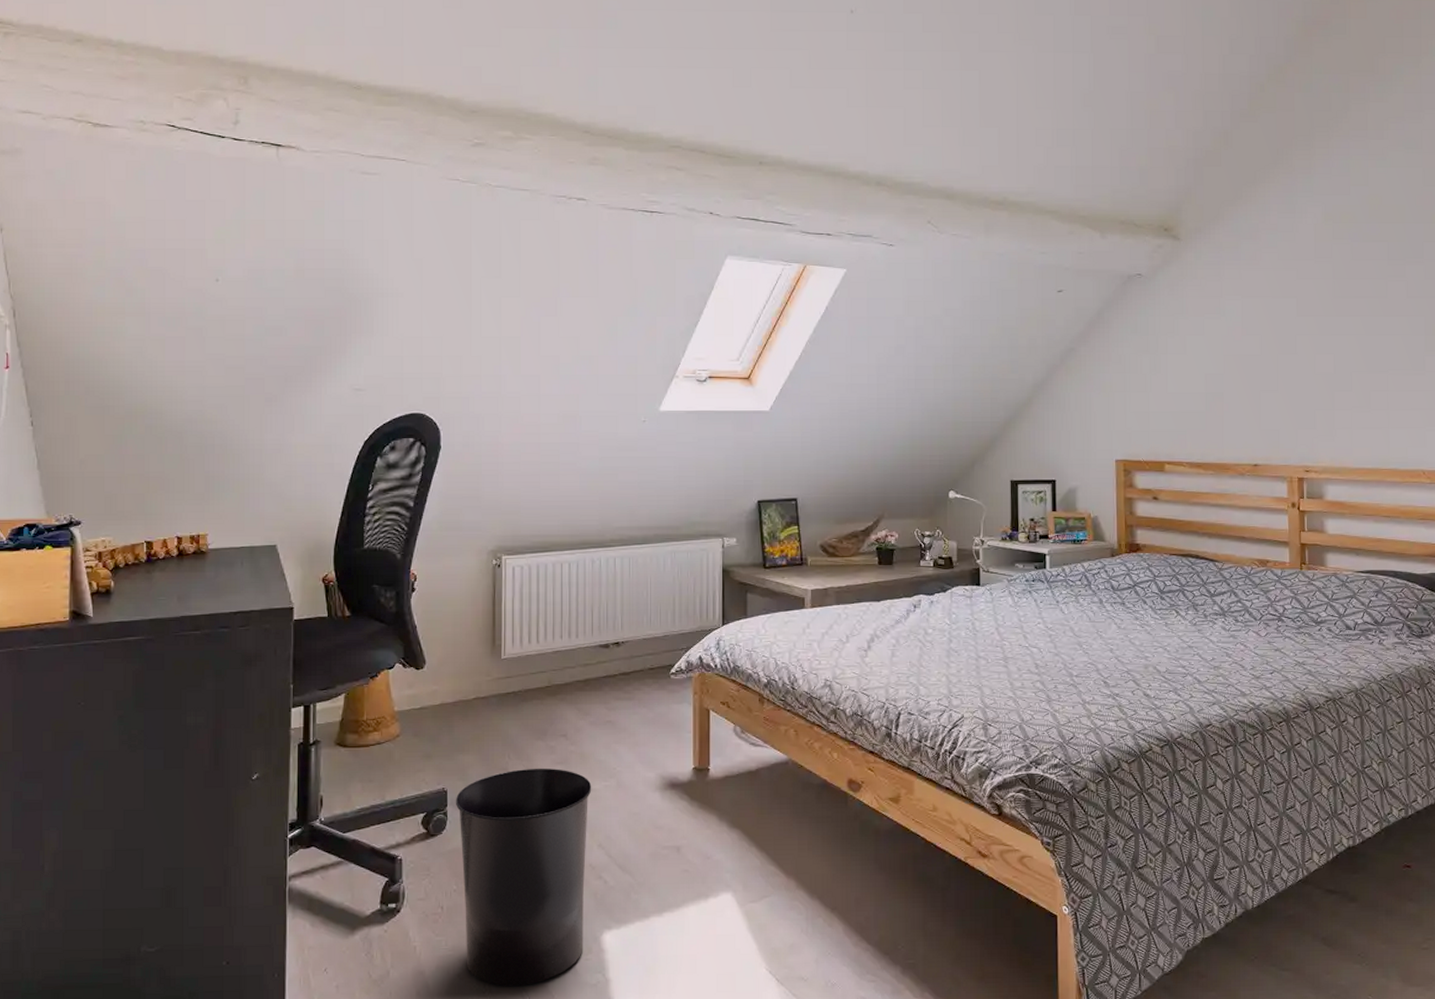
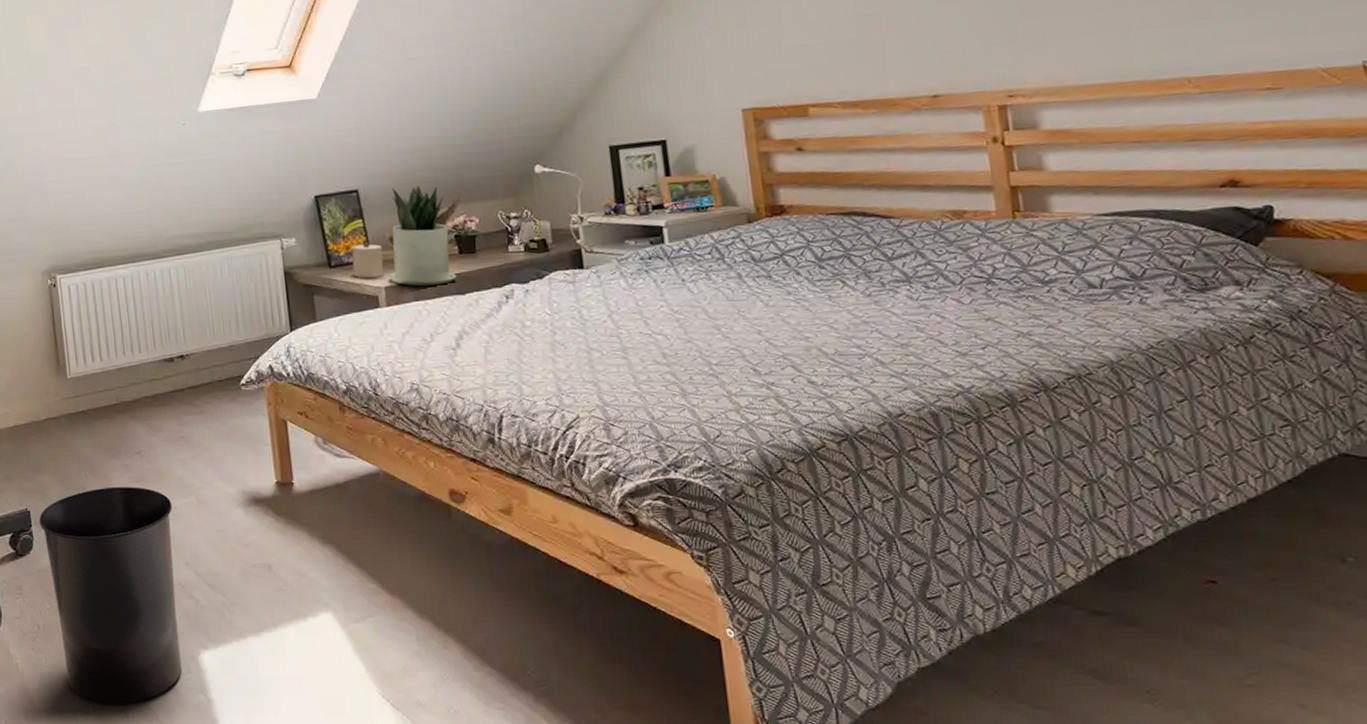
candle: none [785,544,813,580] -> present [351,239,384,278]
planter: none [815,500,874,592] -> present [387,185,457,287]

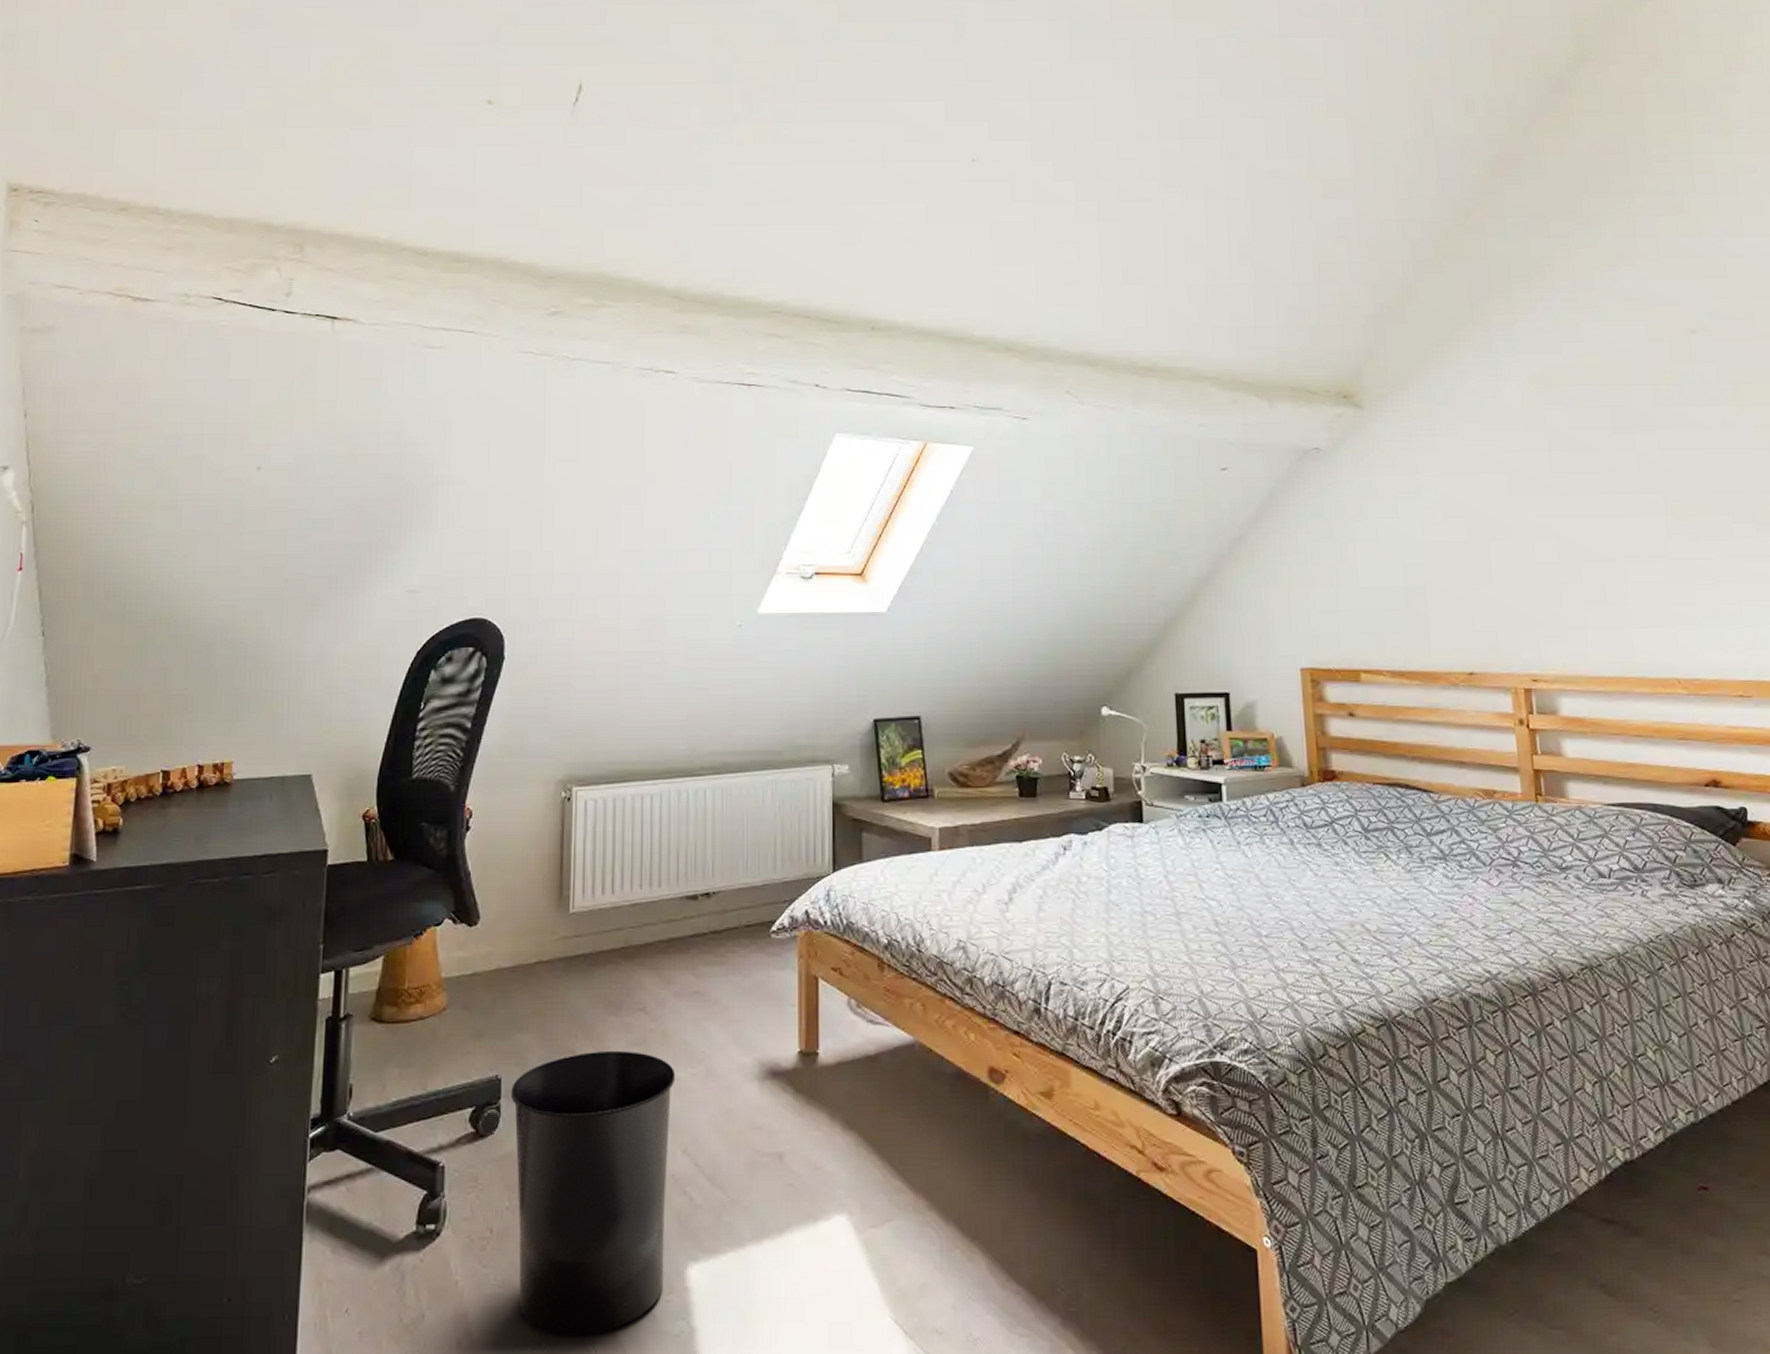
candle: present [351,239,384,278] -> none [907,772,941,816]
planter: present [387,185,457,287] -> none [943,718,1015,830]

